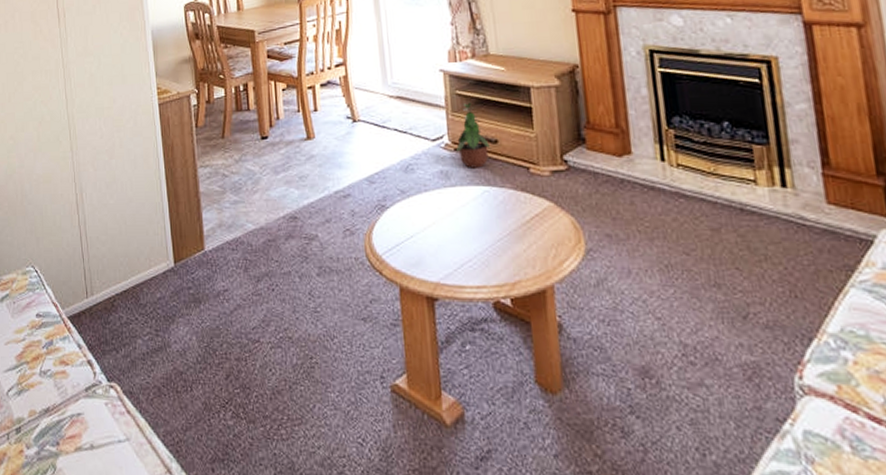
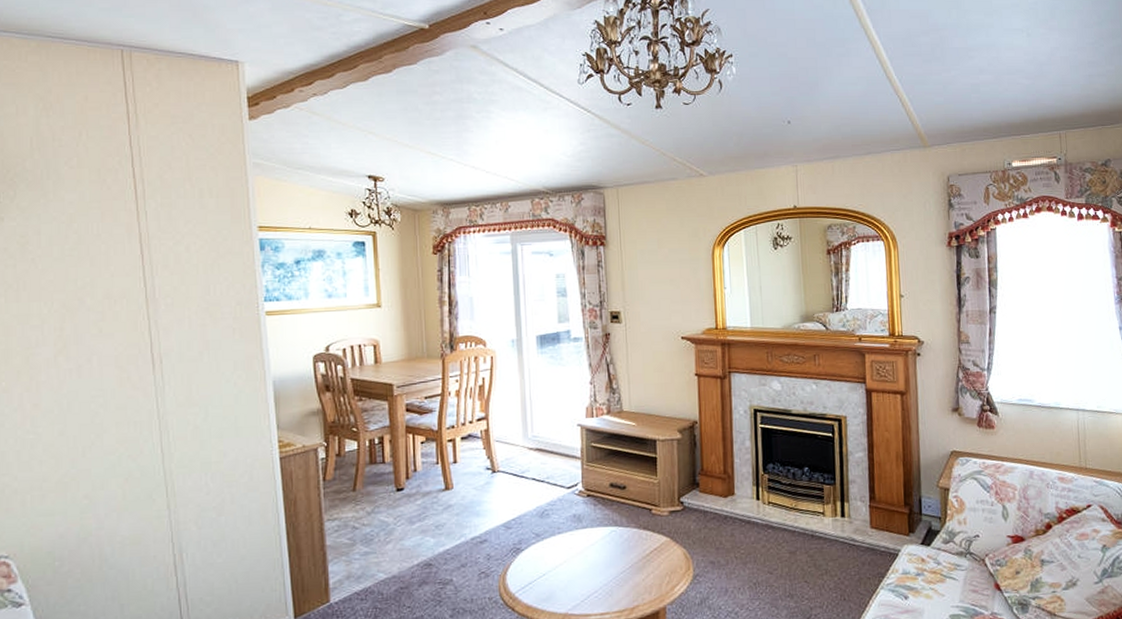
potted plant: present [455,102,491,168] -> none [588,453,620,512]

